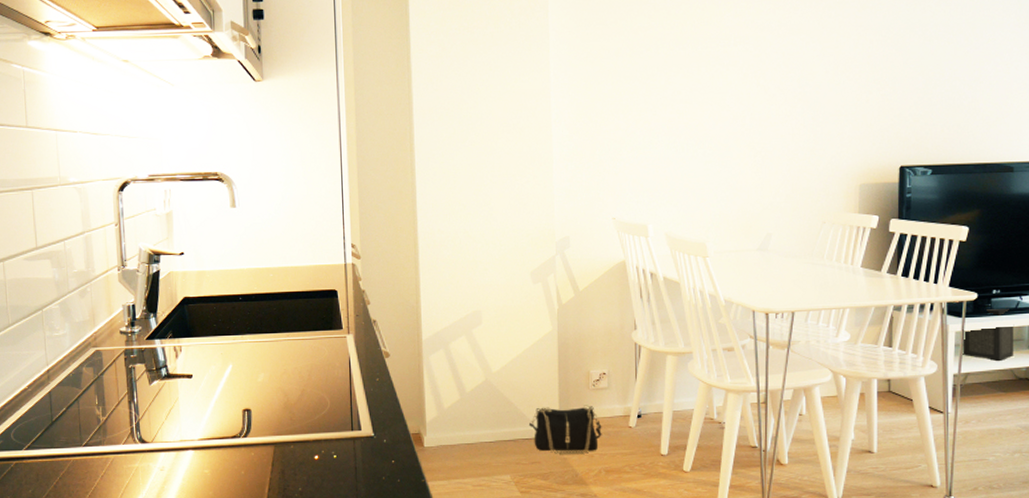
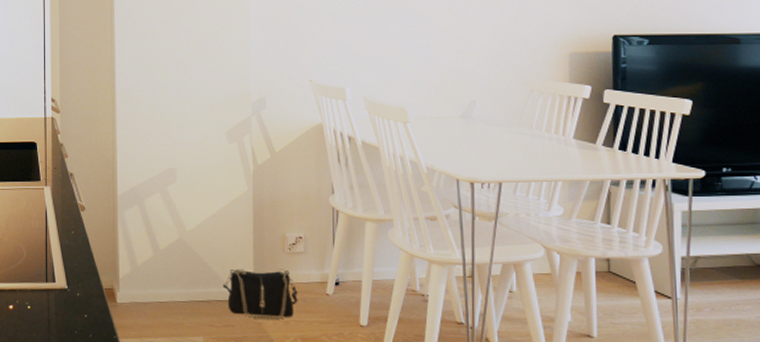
speaker: present [963,306,1014,361] -> none [690,186,751,245]

